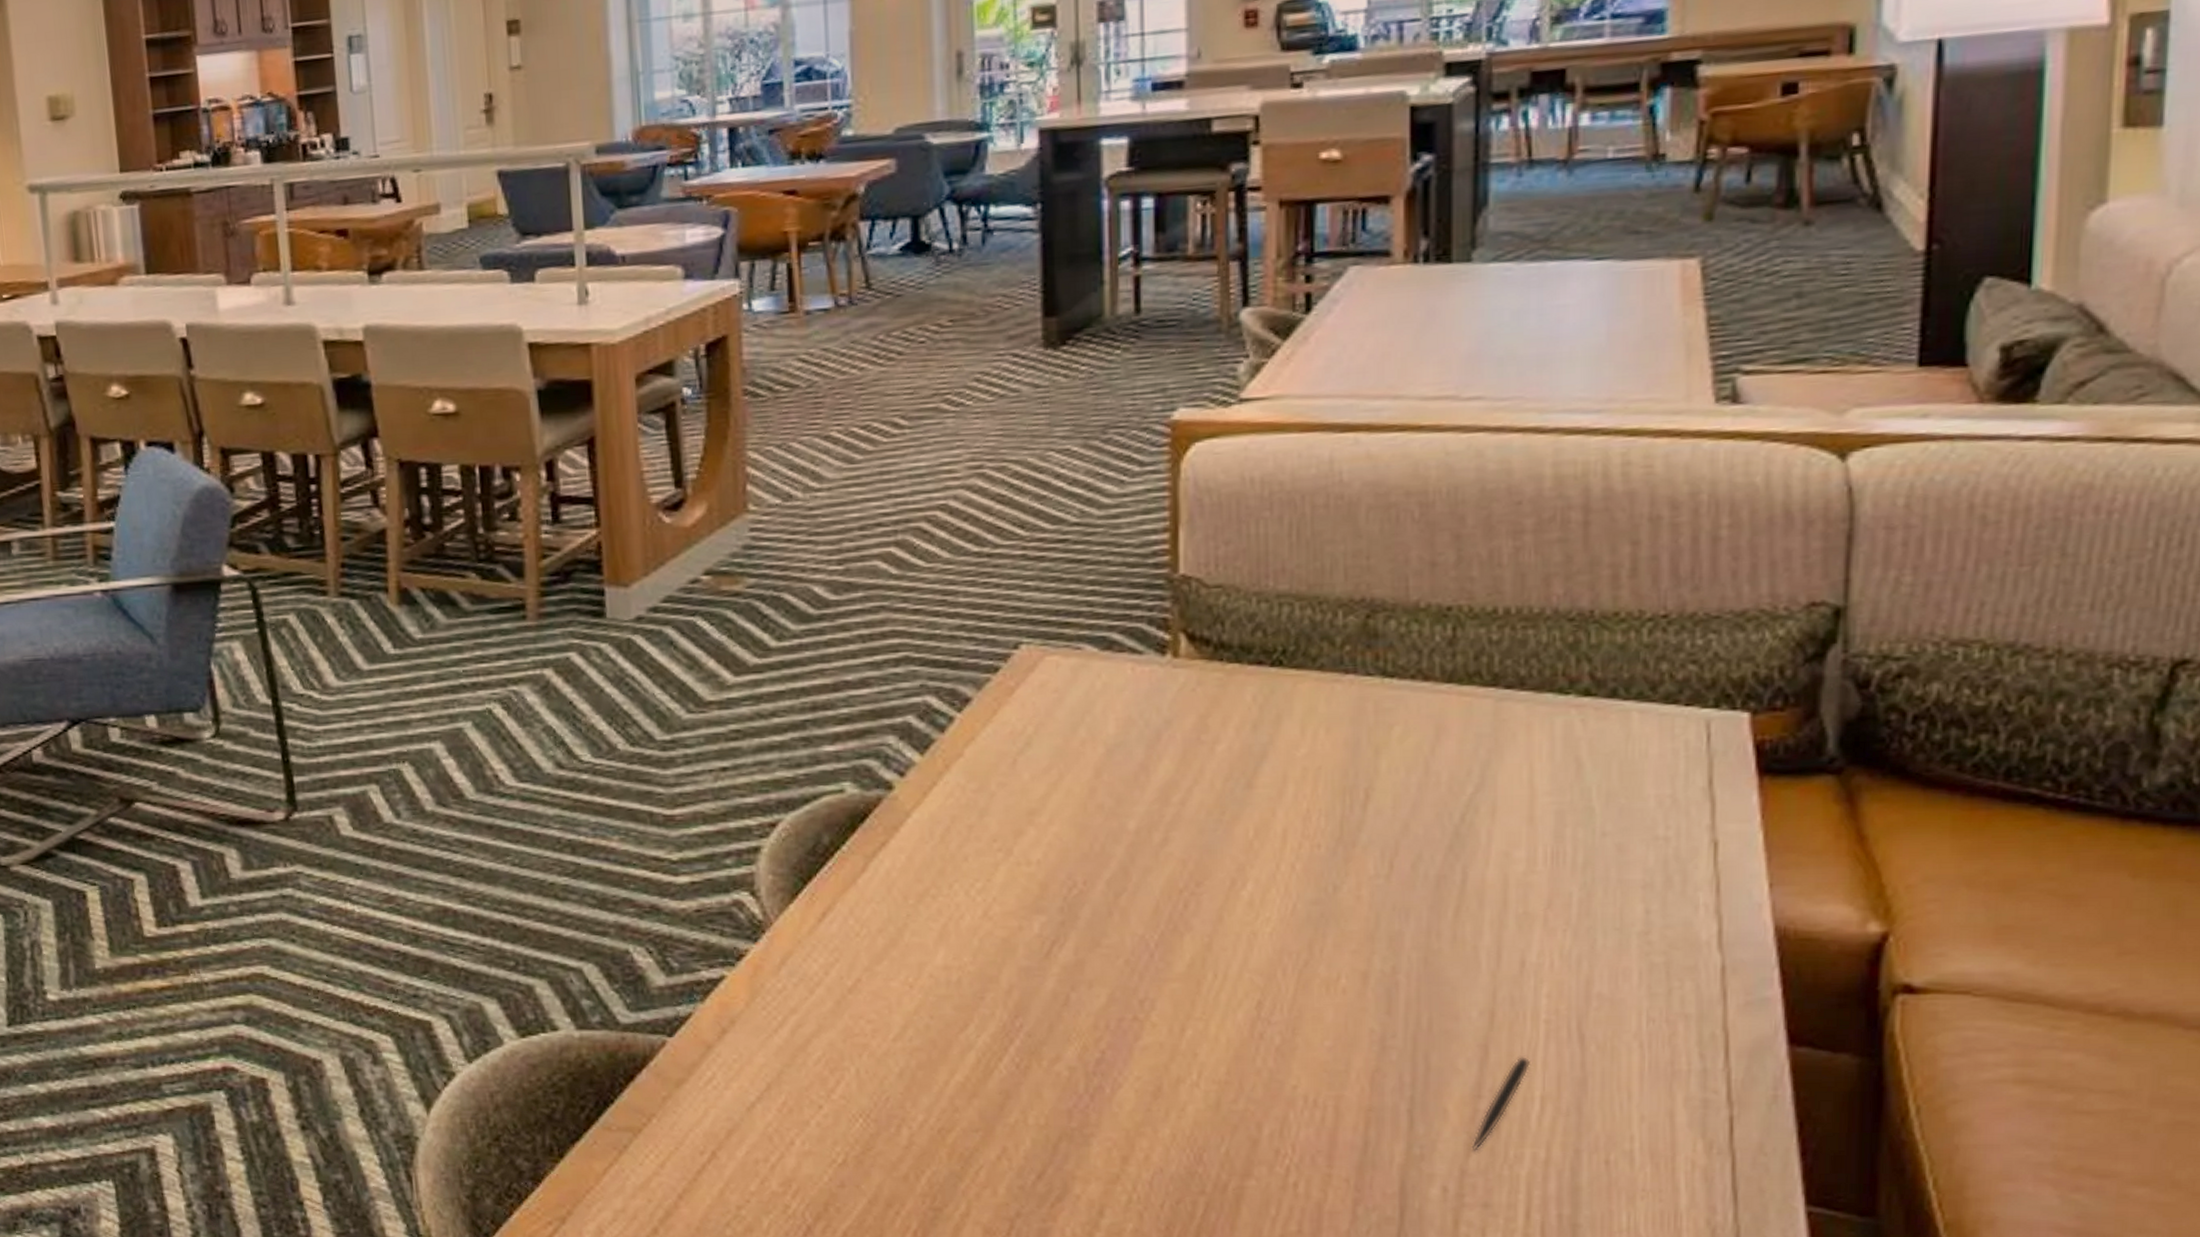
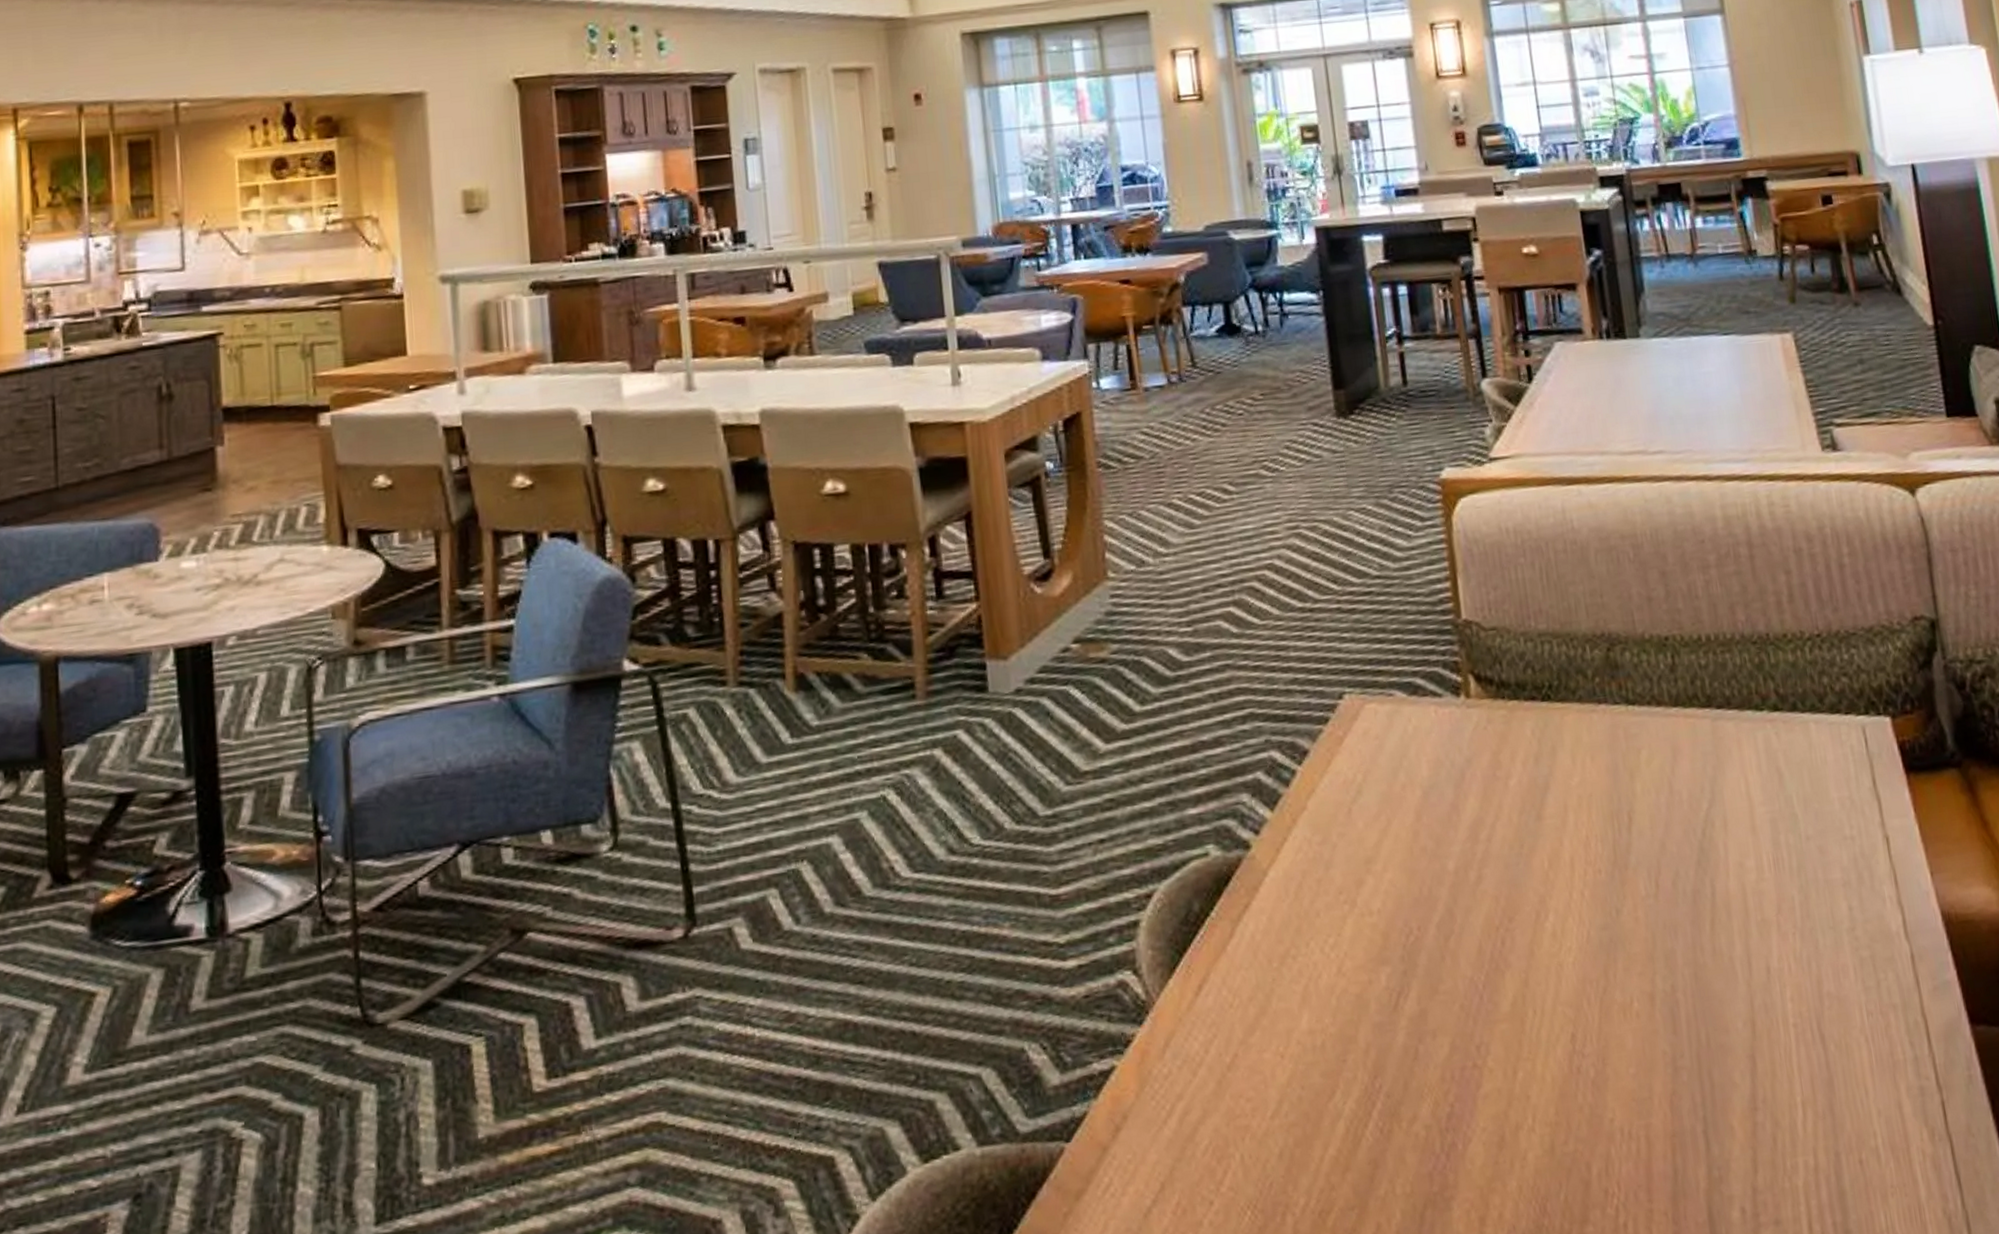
pen: present [1471,1057,1531,1151] -> none [1757,1063,1790,1167]

